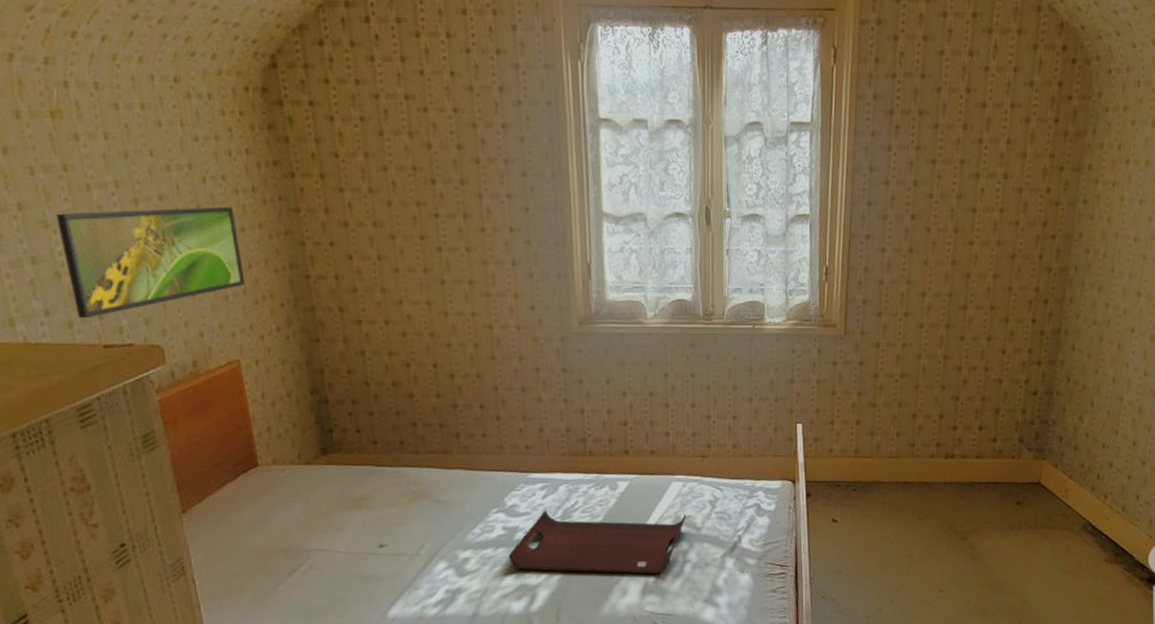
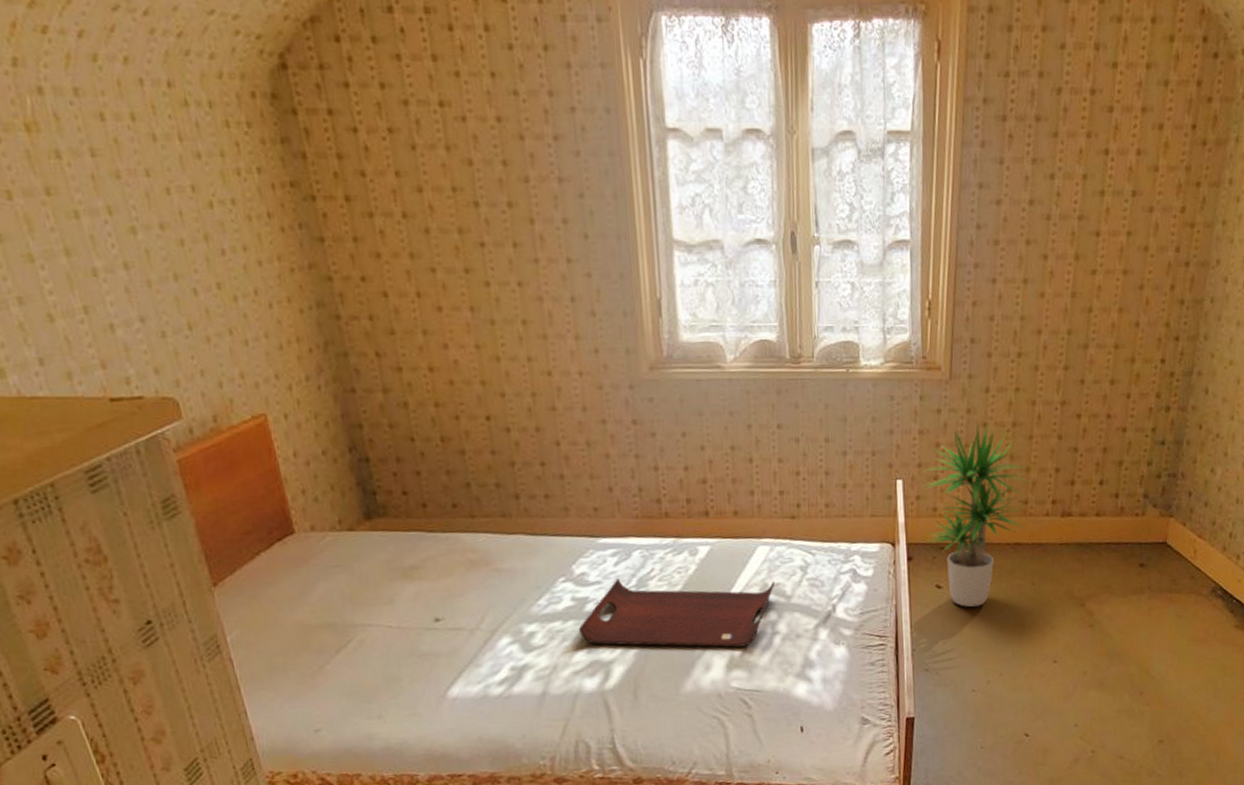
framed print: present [56,206,245,319] -> none [42,235,267,369]
potted plant: none [820,375,917,540] -> present [922,424,1031,607]

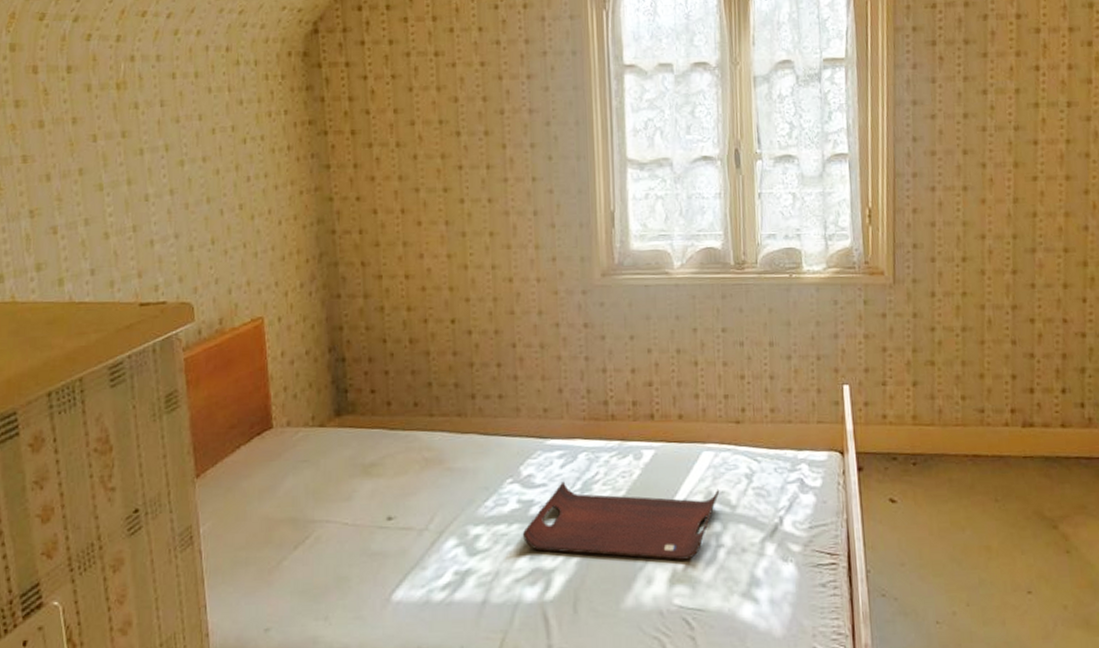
potted plant: present [922,424,1031,607] -> none [870,328,986,525]

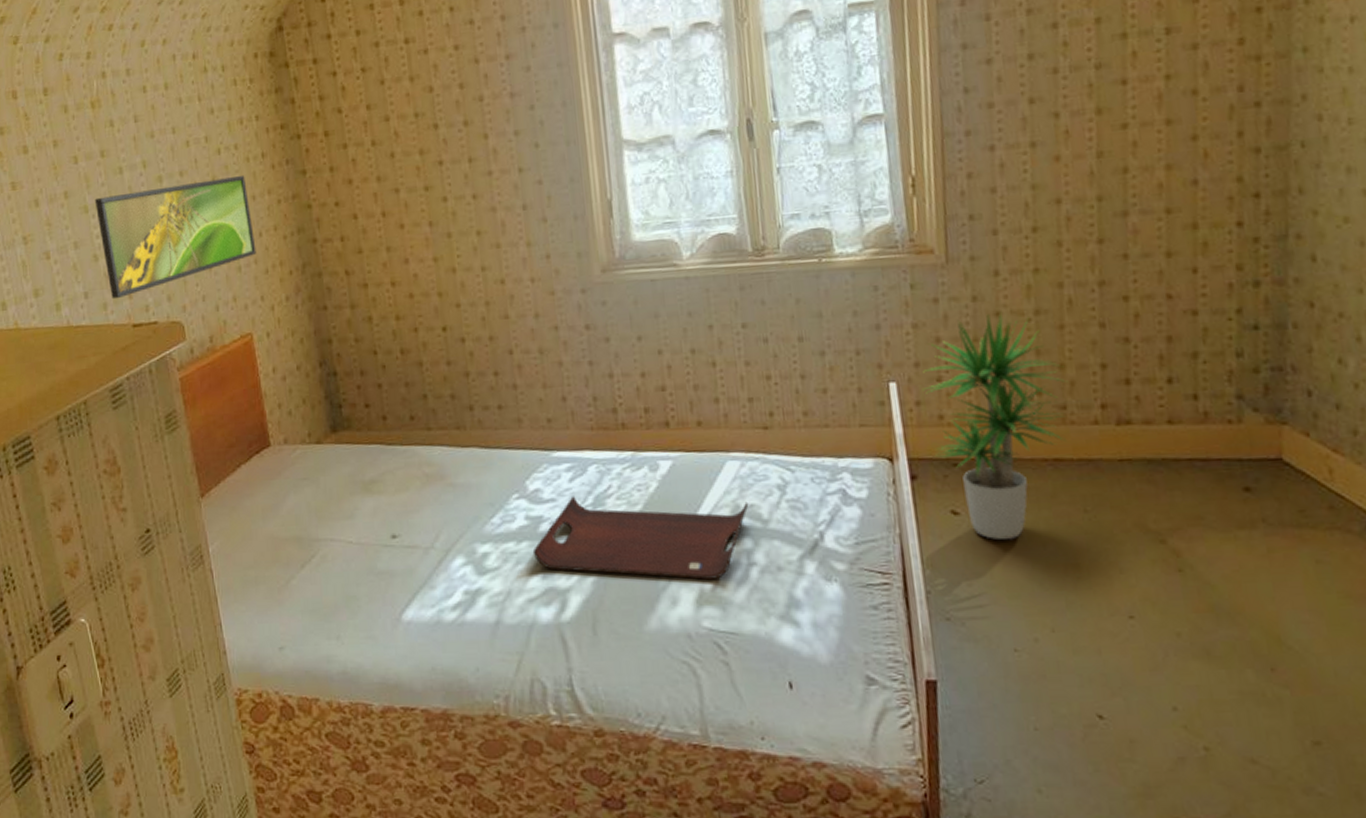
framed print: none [110,165,274,278] -> present [94,175,257,300]
potted plant: none [870,328,986,525] -> present [922,313,1068,540]

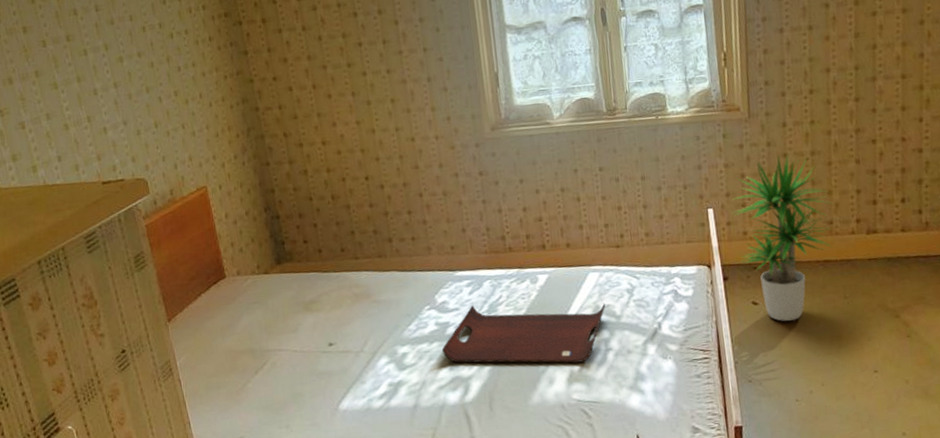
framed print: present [94,175,257,300] -> none [63,55,208,162]

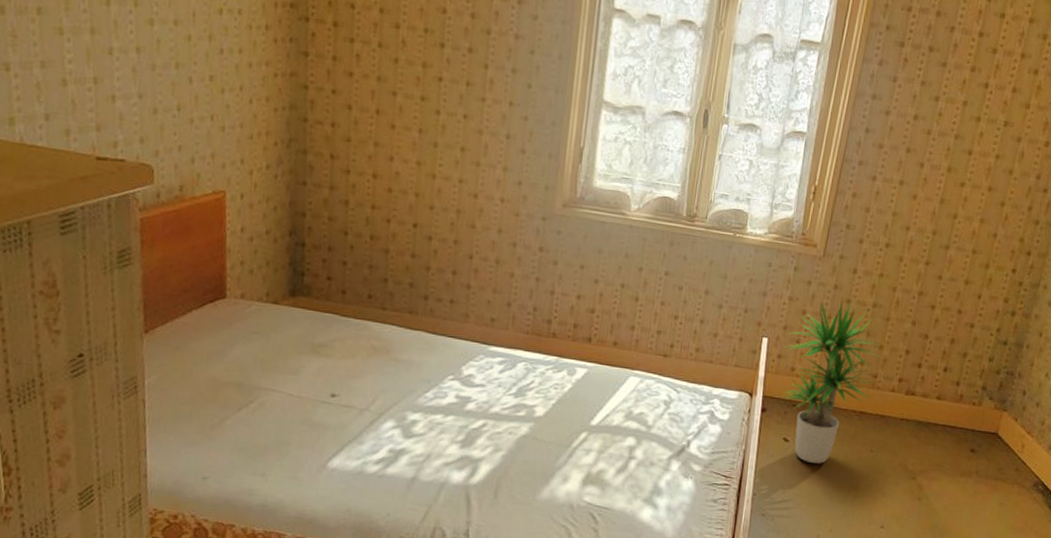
serving tray: present [441,303,606,364] -> none [456,385,640,466]

